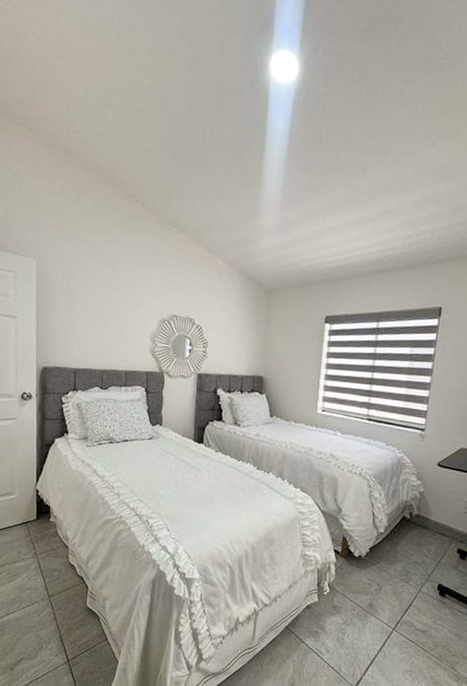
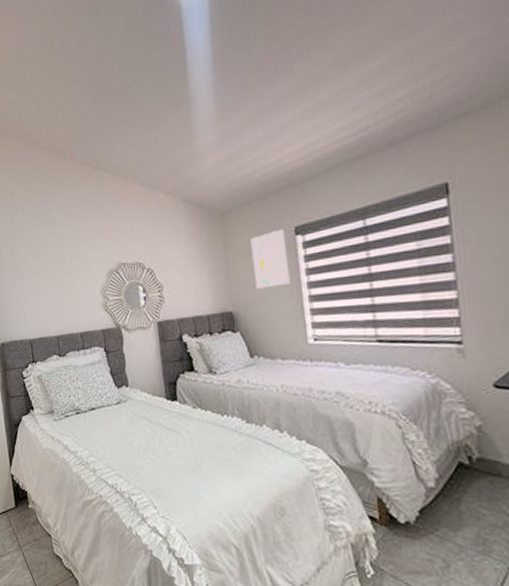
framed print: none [286,315,316,362] -> present [250,228,290,289]

